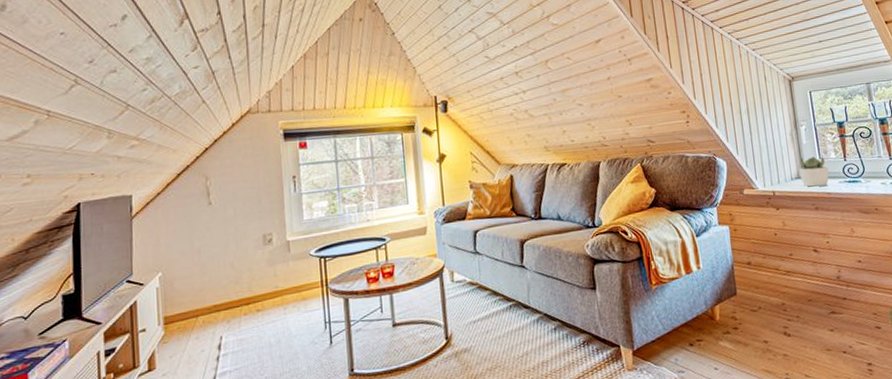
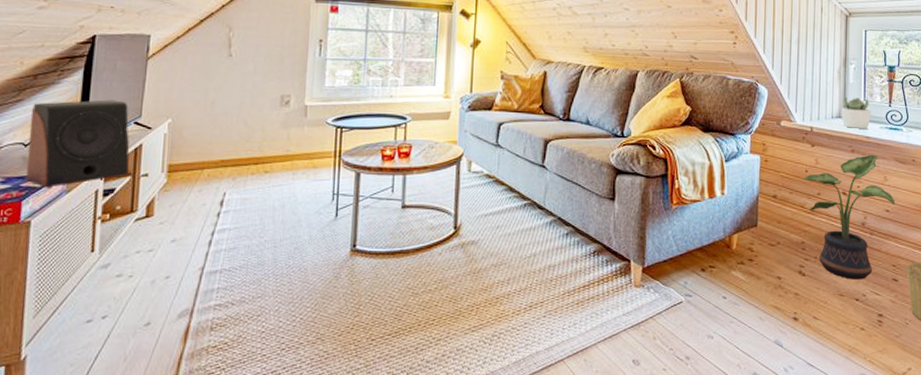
speaker: none [26,262,128,358] -> present [25,99,130,190]
potted plant: none [774,209,866,333] -> present [803,154,895,280]

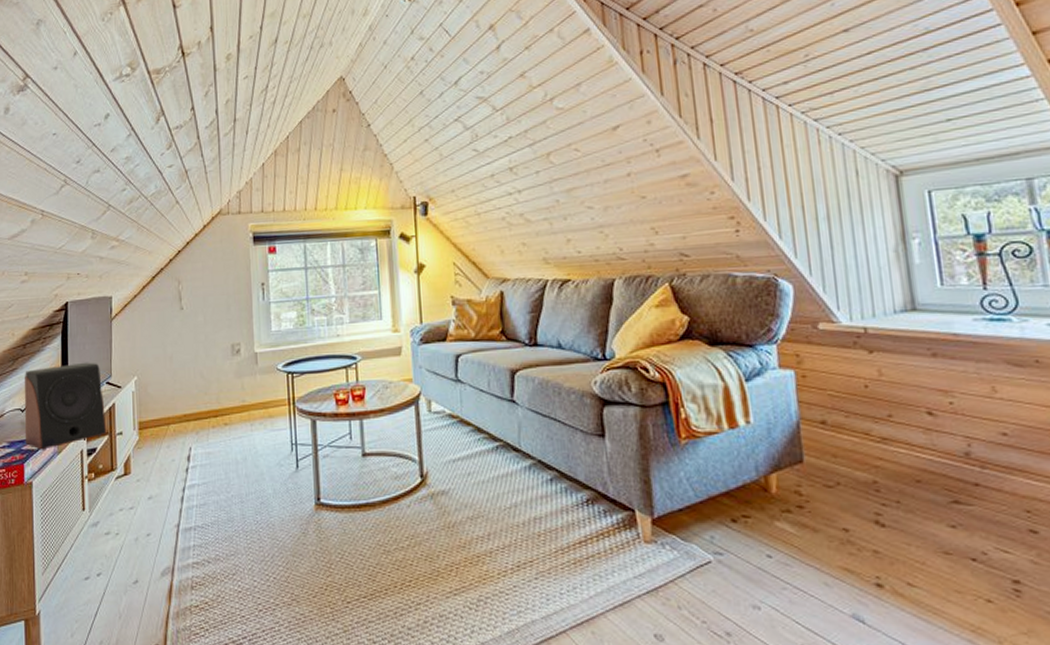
potted plant: present [803,154,895,280] -> none [863,357,1015,531]
succulent plant: present [840,97,871,130] -> none [906,282,957,325]

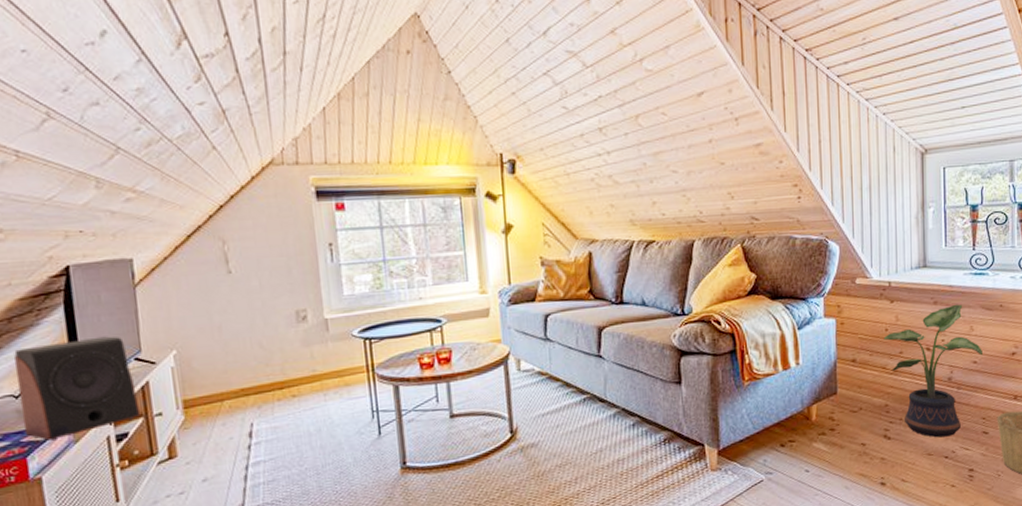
potted plant: none [863,357,1015,531] -> present [883,304,982,438]

